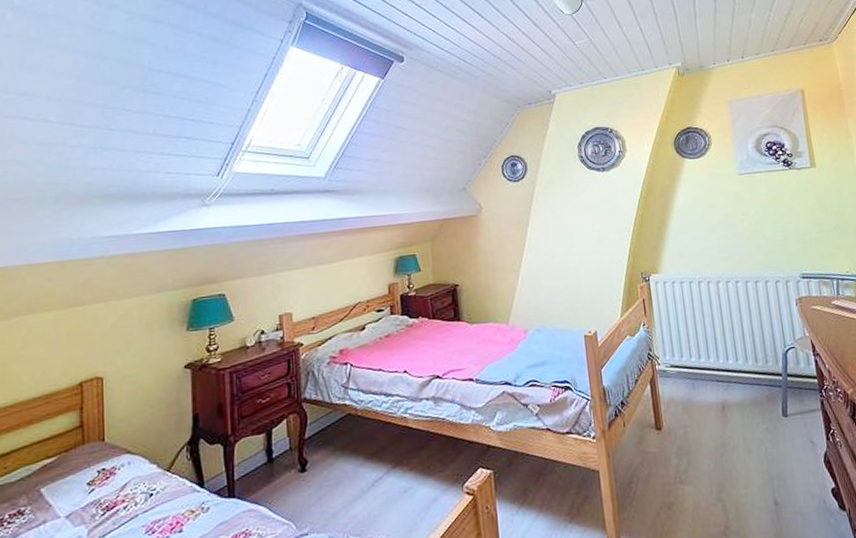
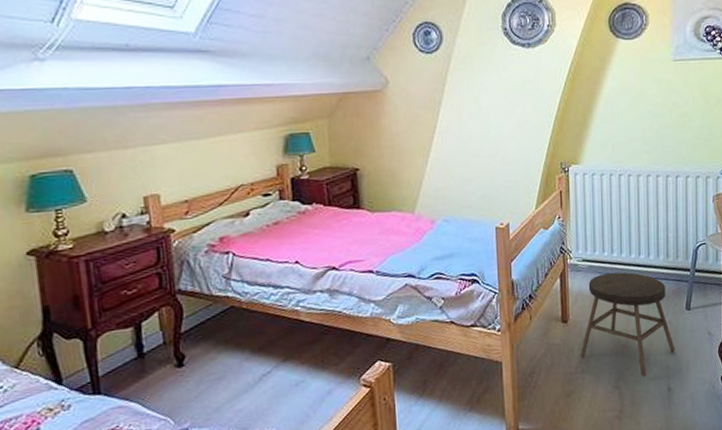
stool: none [677,377,777,488] -> present [580,272,675,376]

